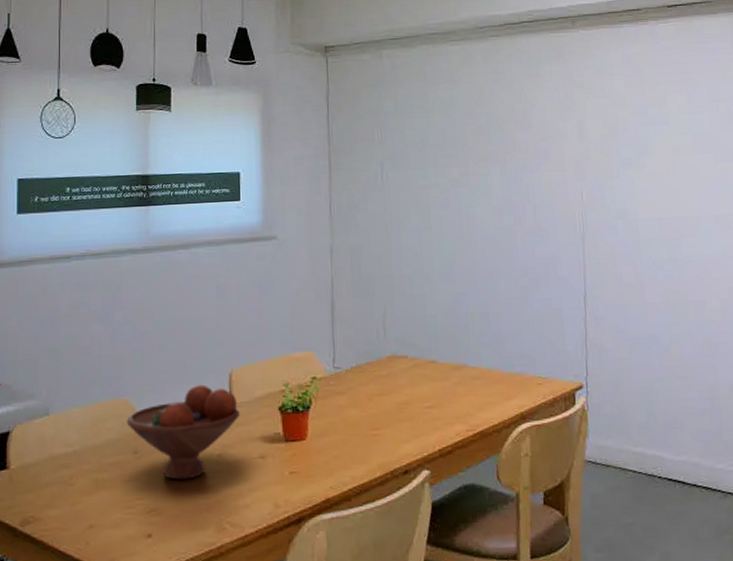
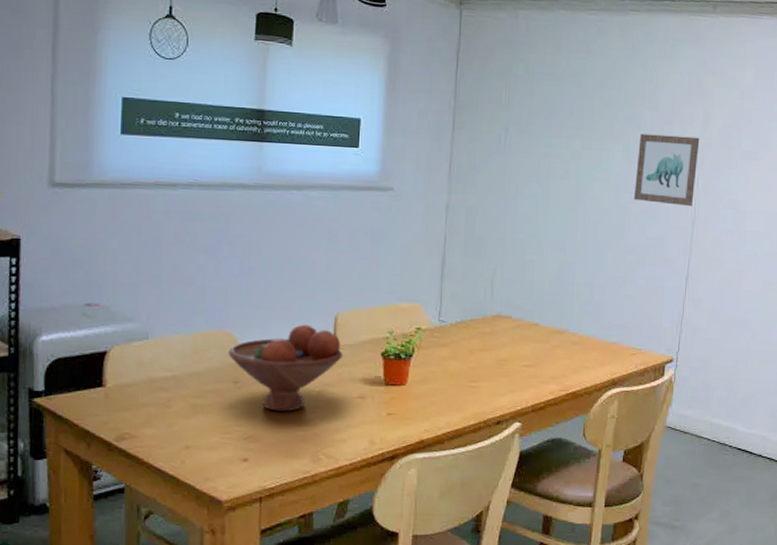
wall art: none [516,150,580,222] -> present [633,133,700,206]

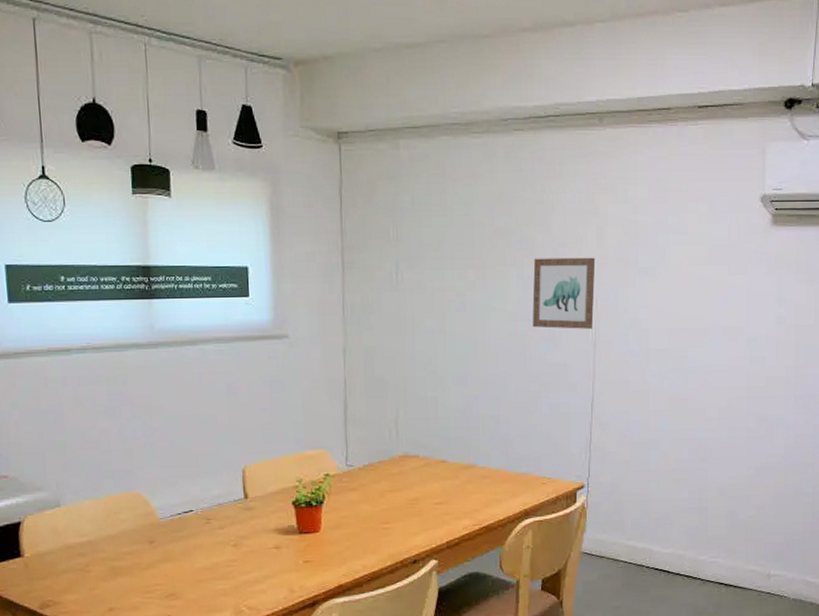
fruit bowl: present [228,324,342,412] -> none [140,479,254,568]

